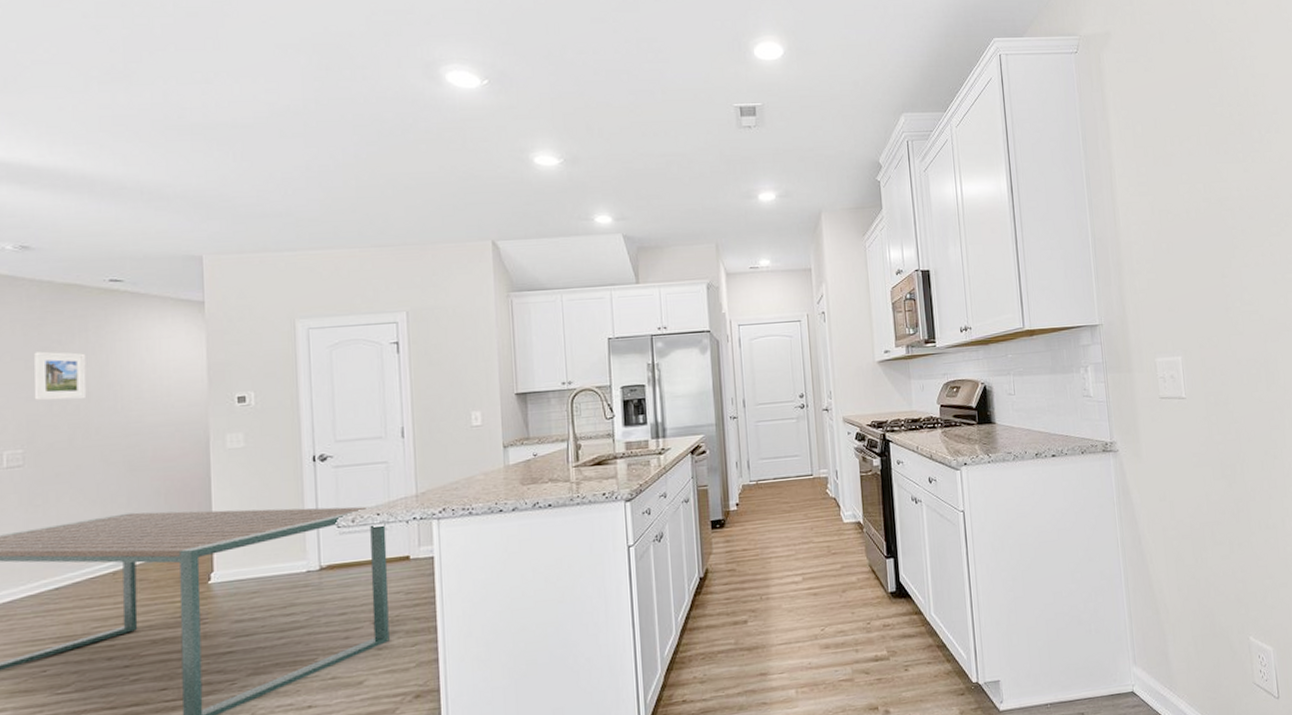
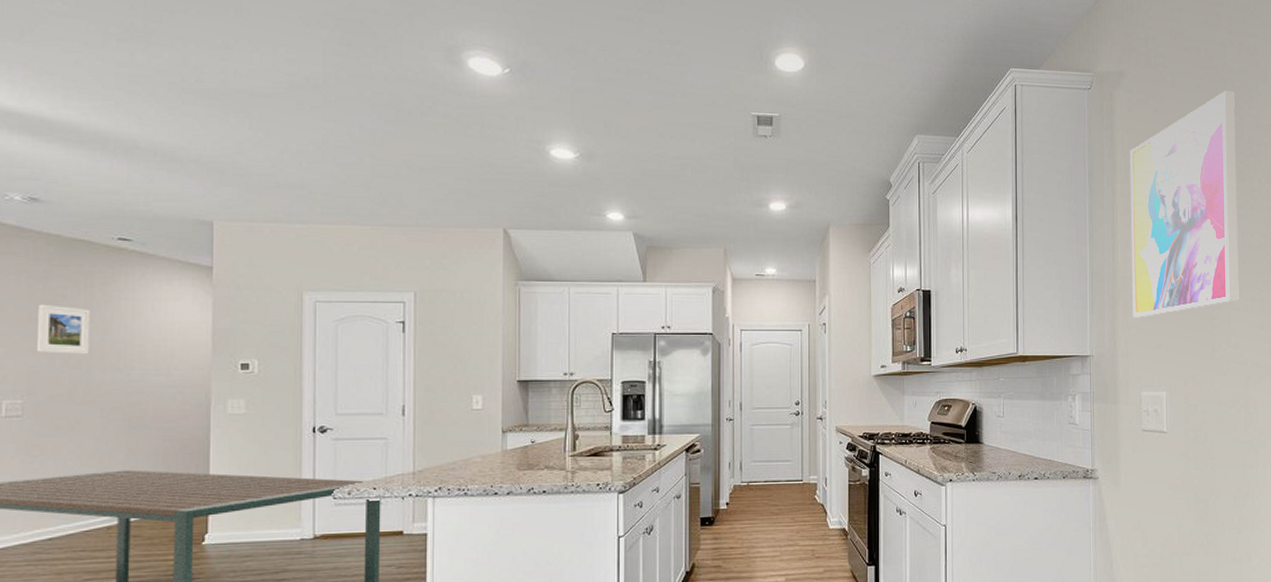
wall art: none [1122,43,1249,282] -> present [1129,91,1239,317]

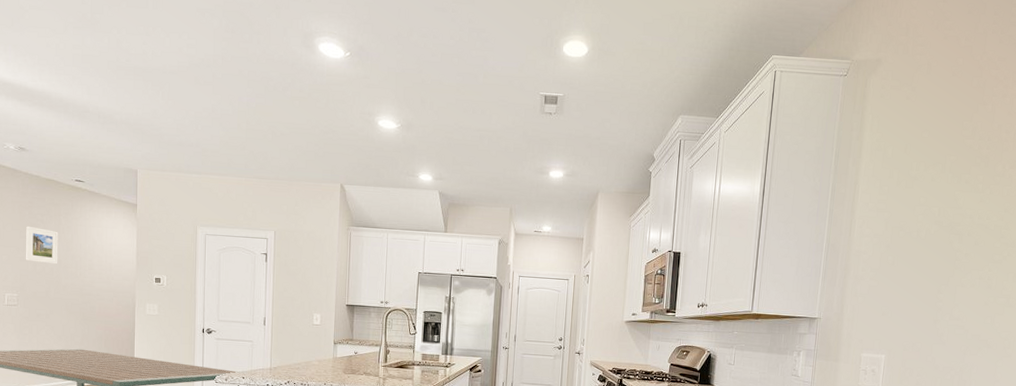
wall art: present [1129,91,1239,317] -> none [862,79,990,288]

